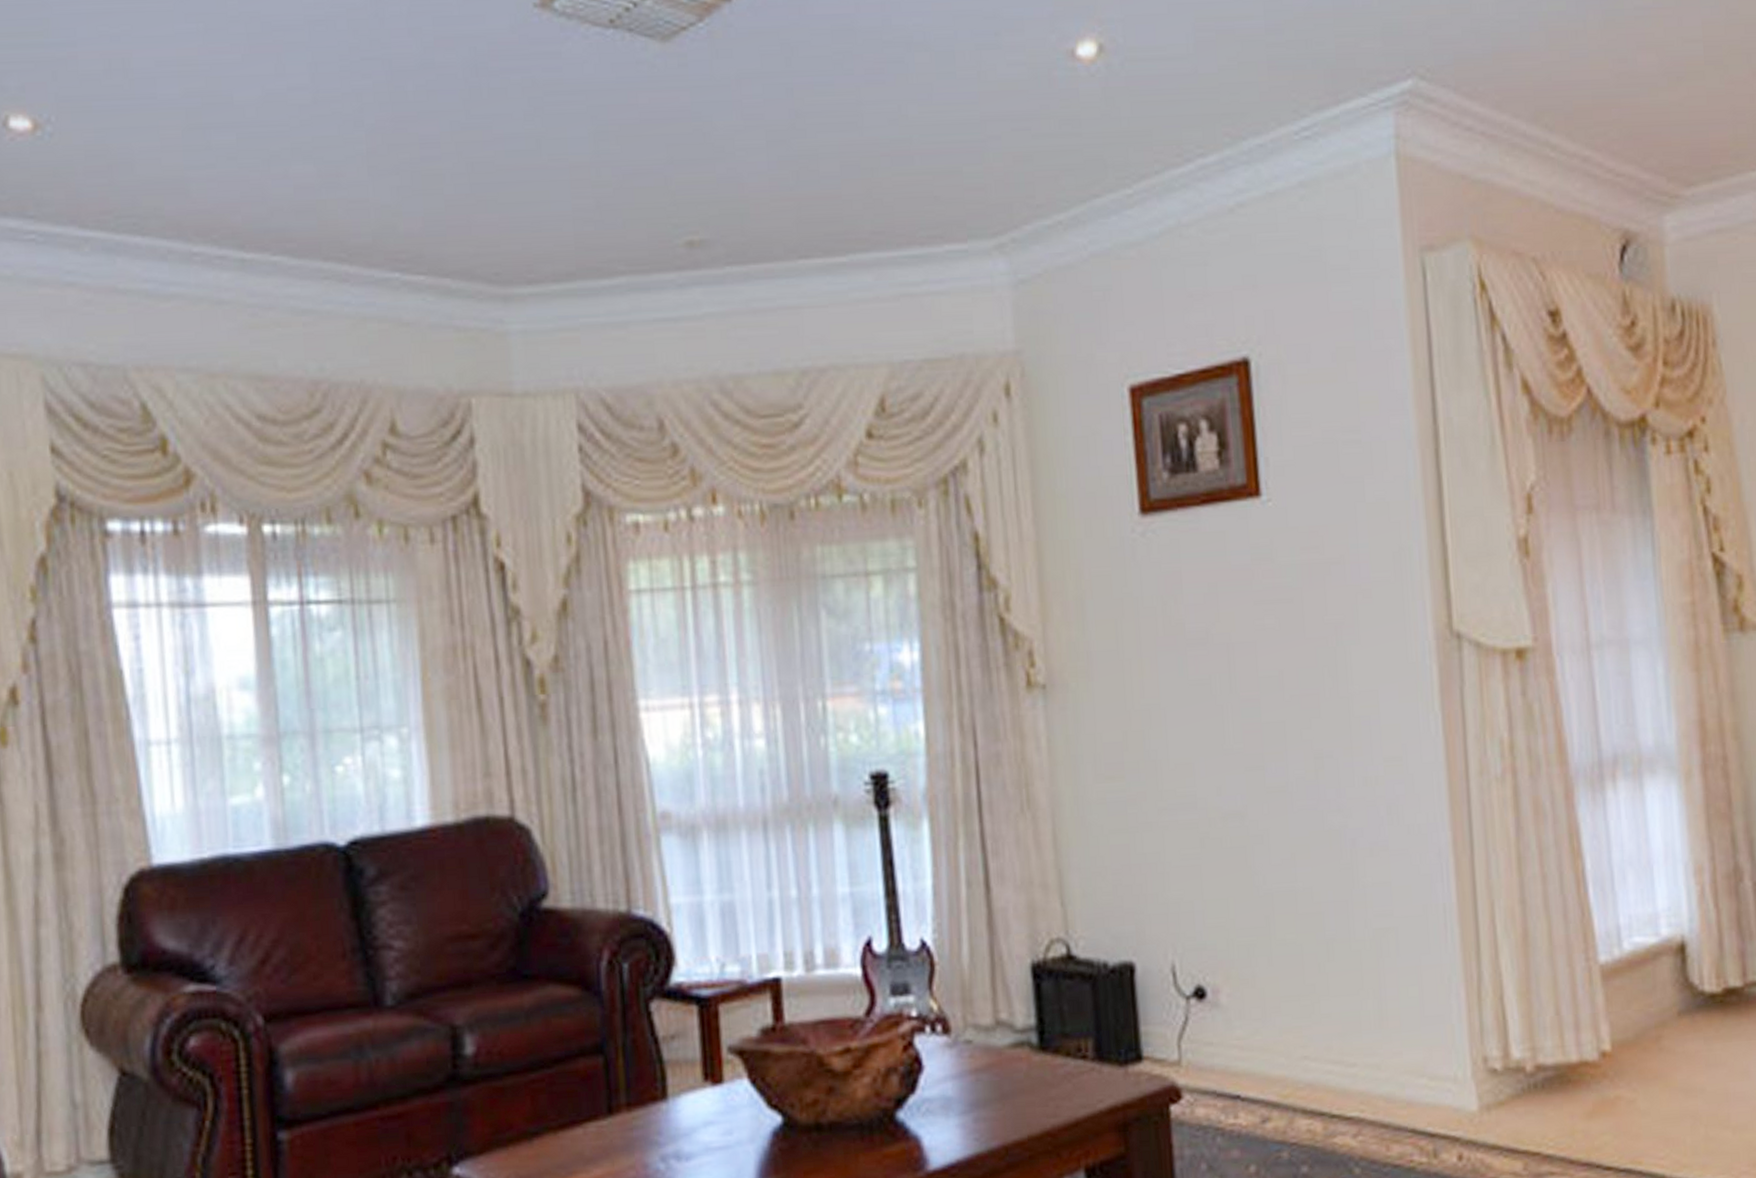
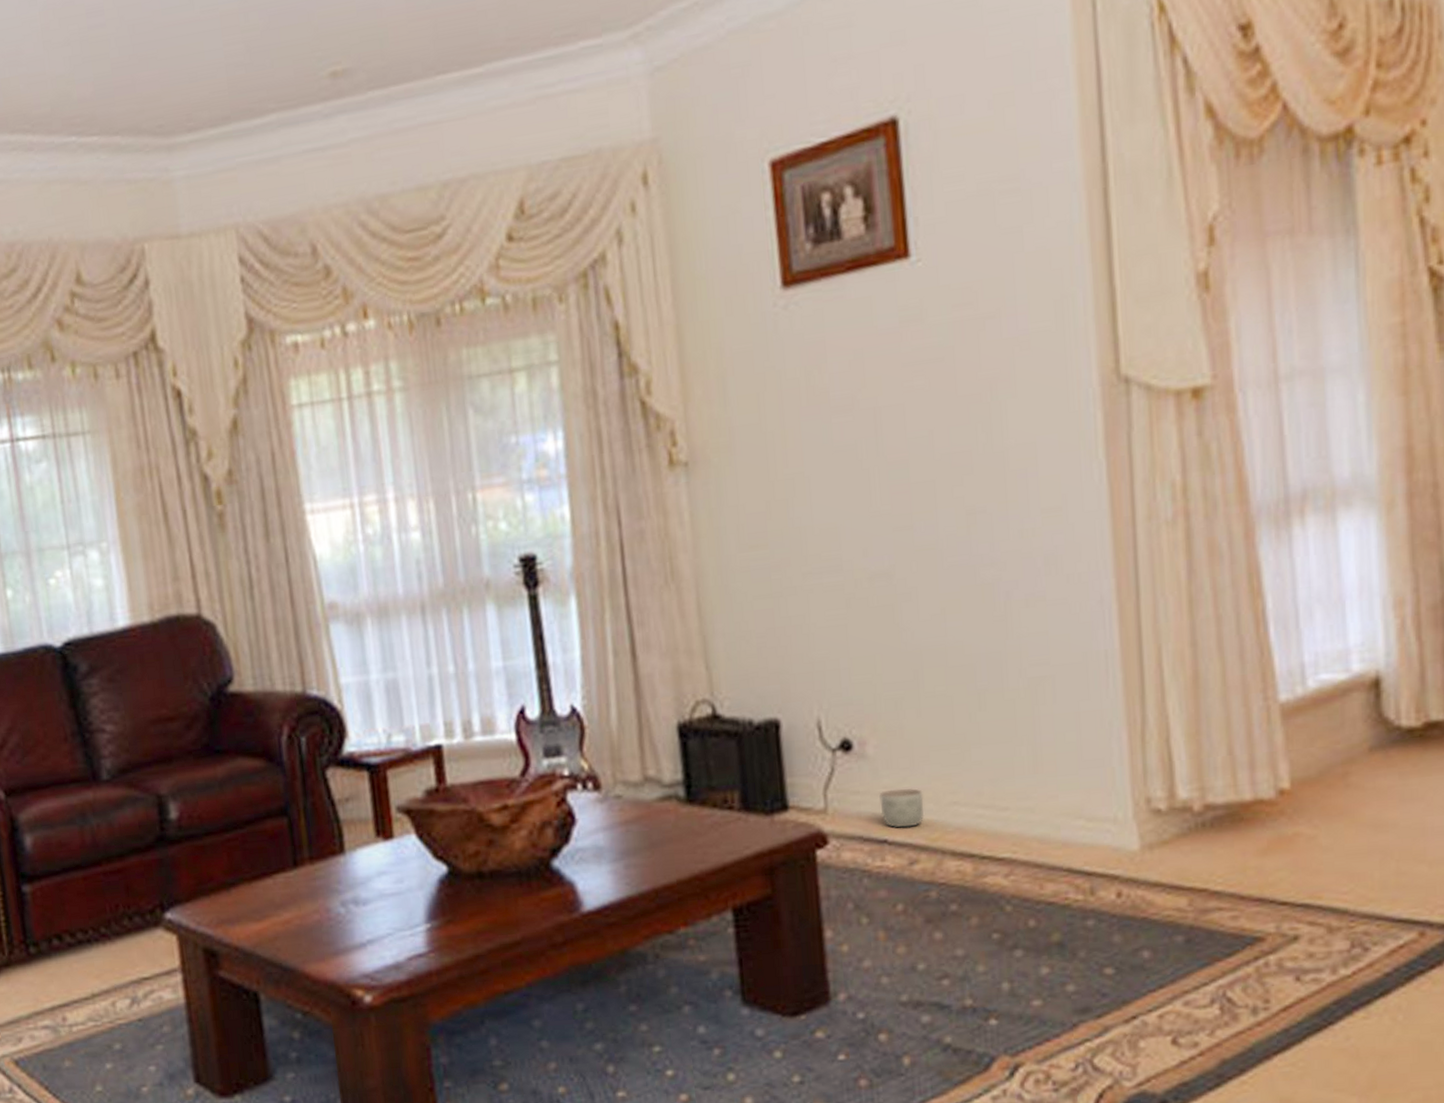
planter: none [1232,1040,1276,1083] -> present [879,788,925,828]

